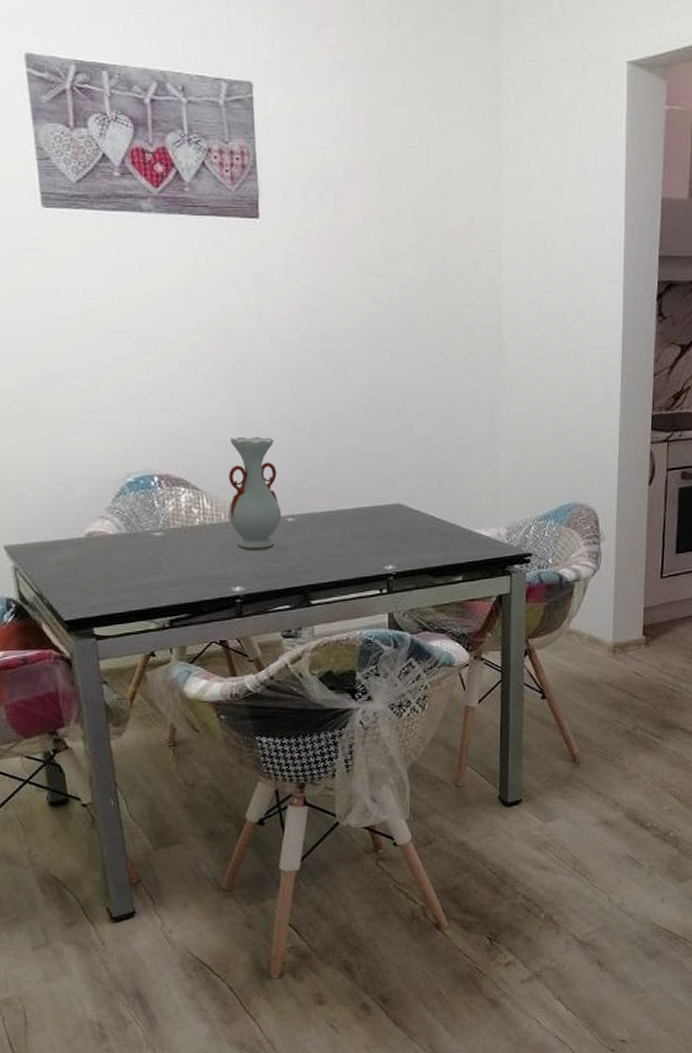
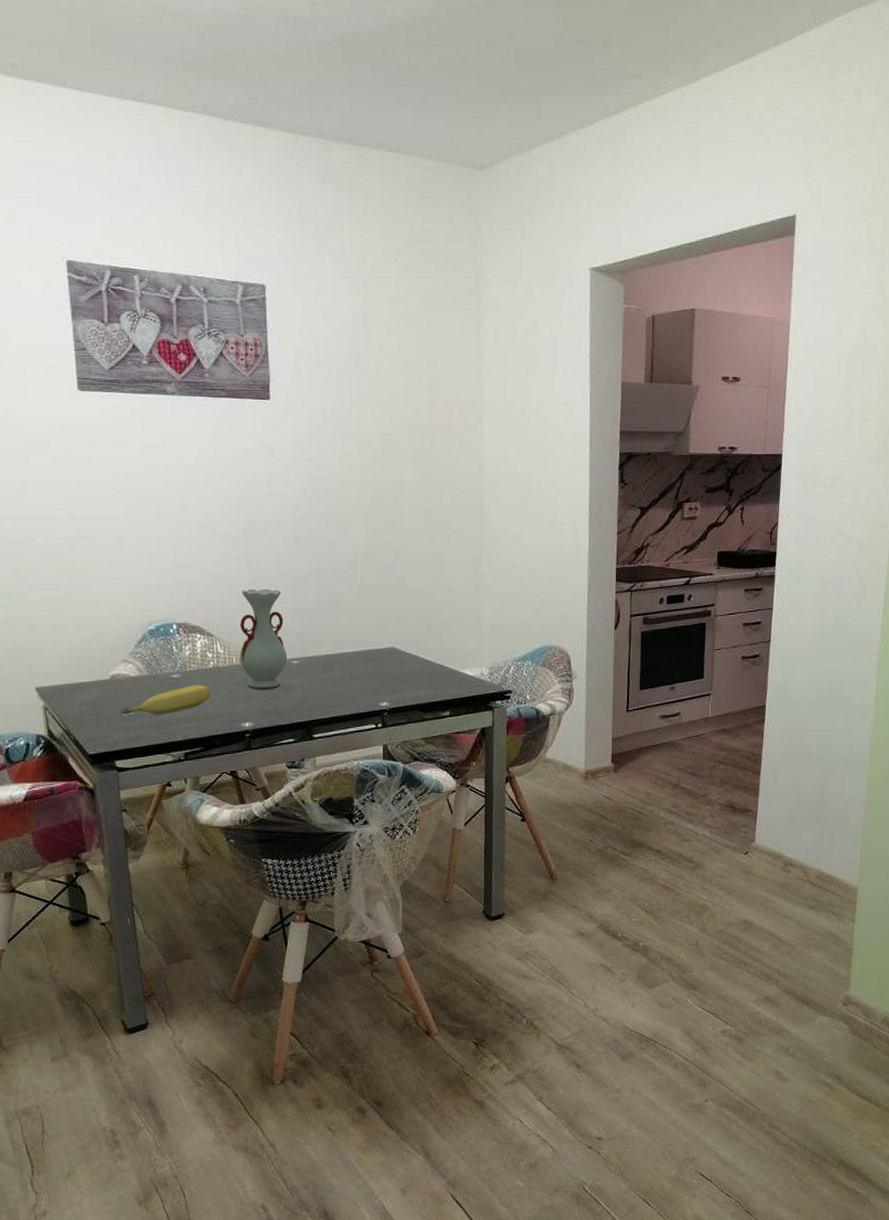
banana: none [97,543,197,577] -> present [120,684,210,715]

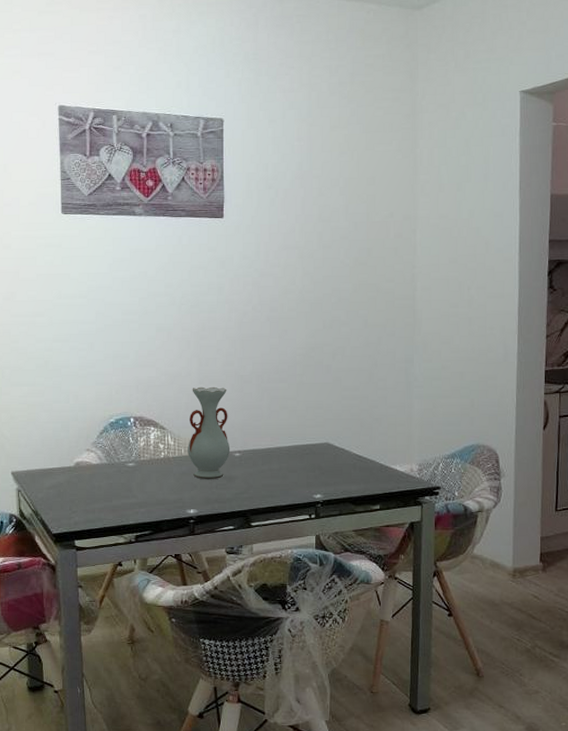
banana: present [120,684,210,715] -> none [81,472,160,499]

